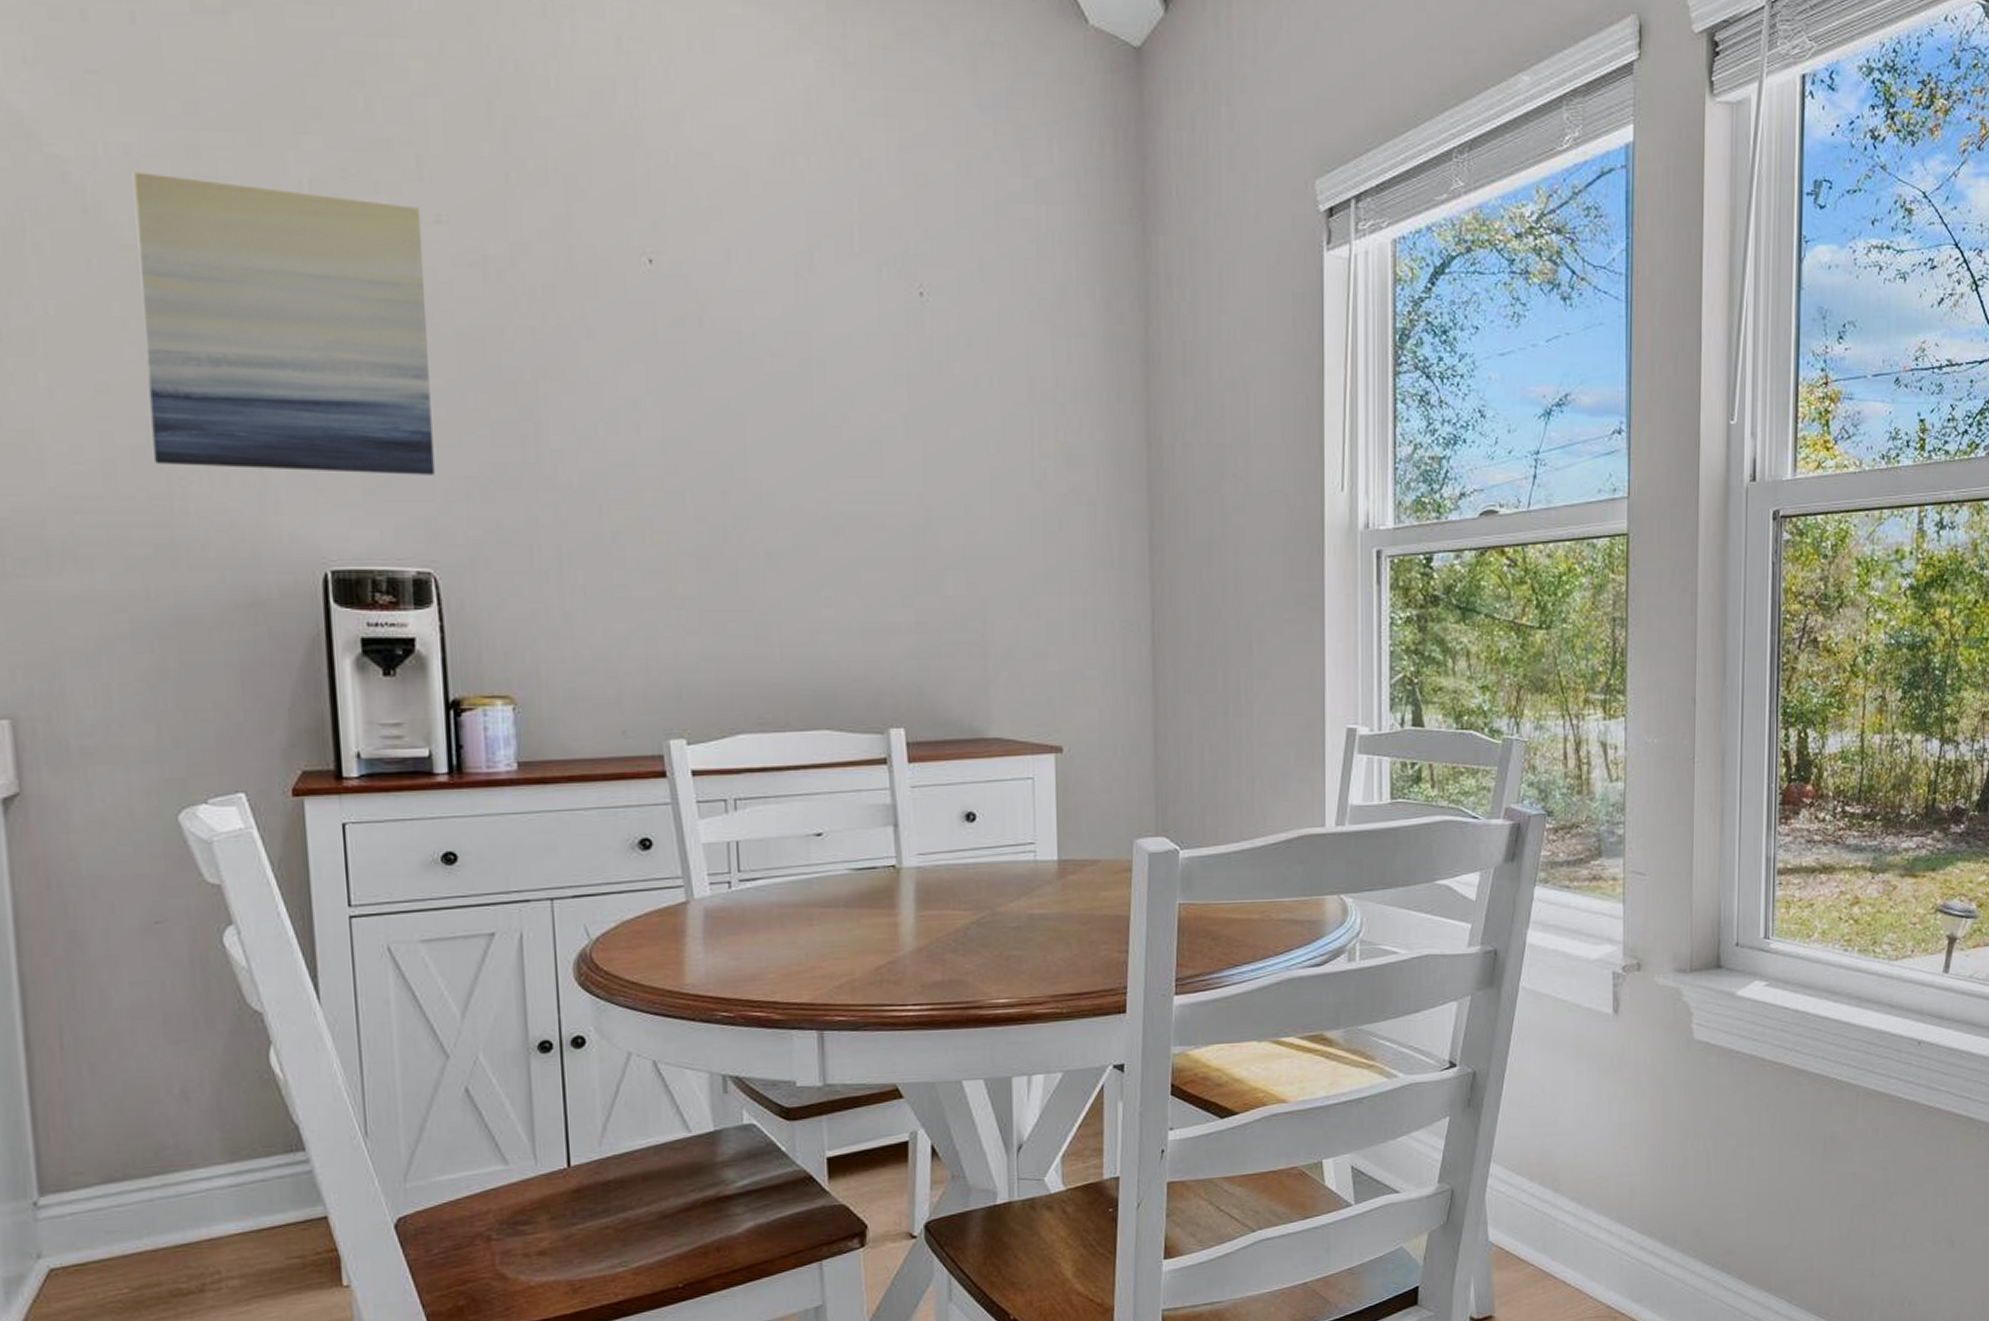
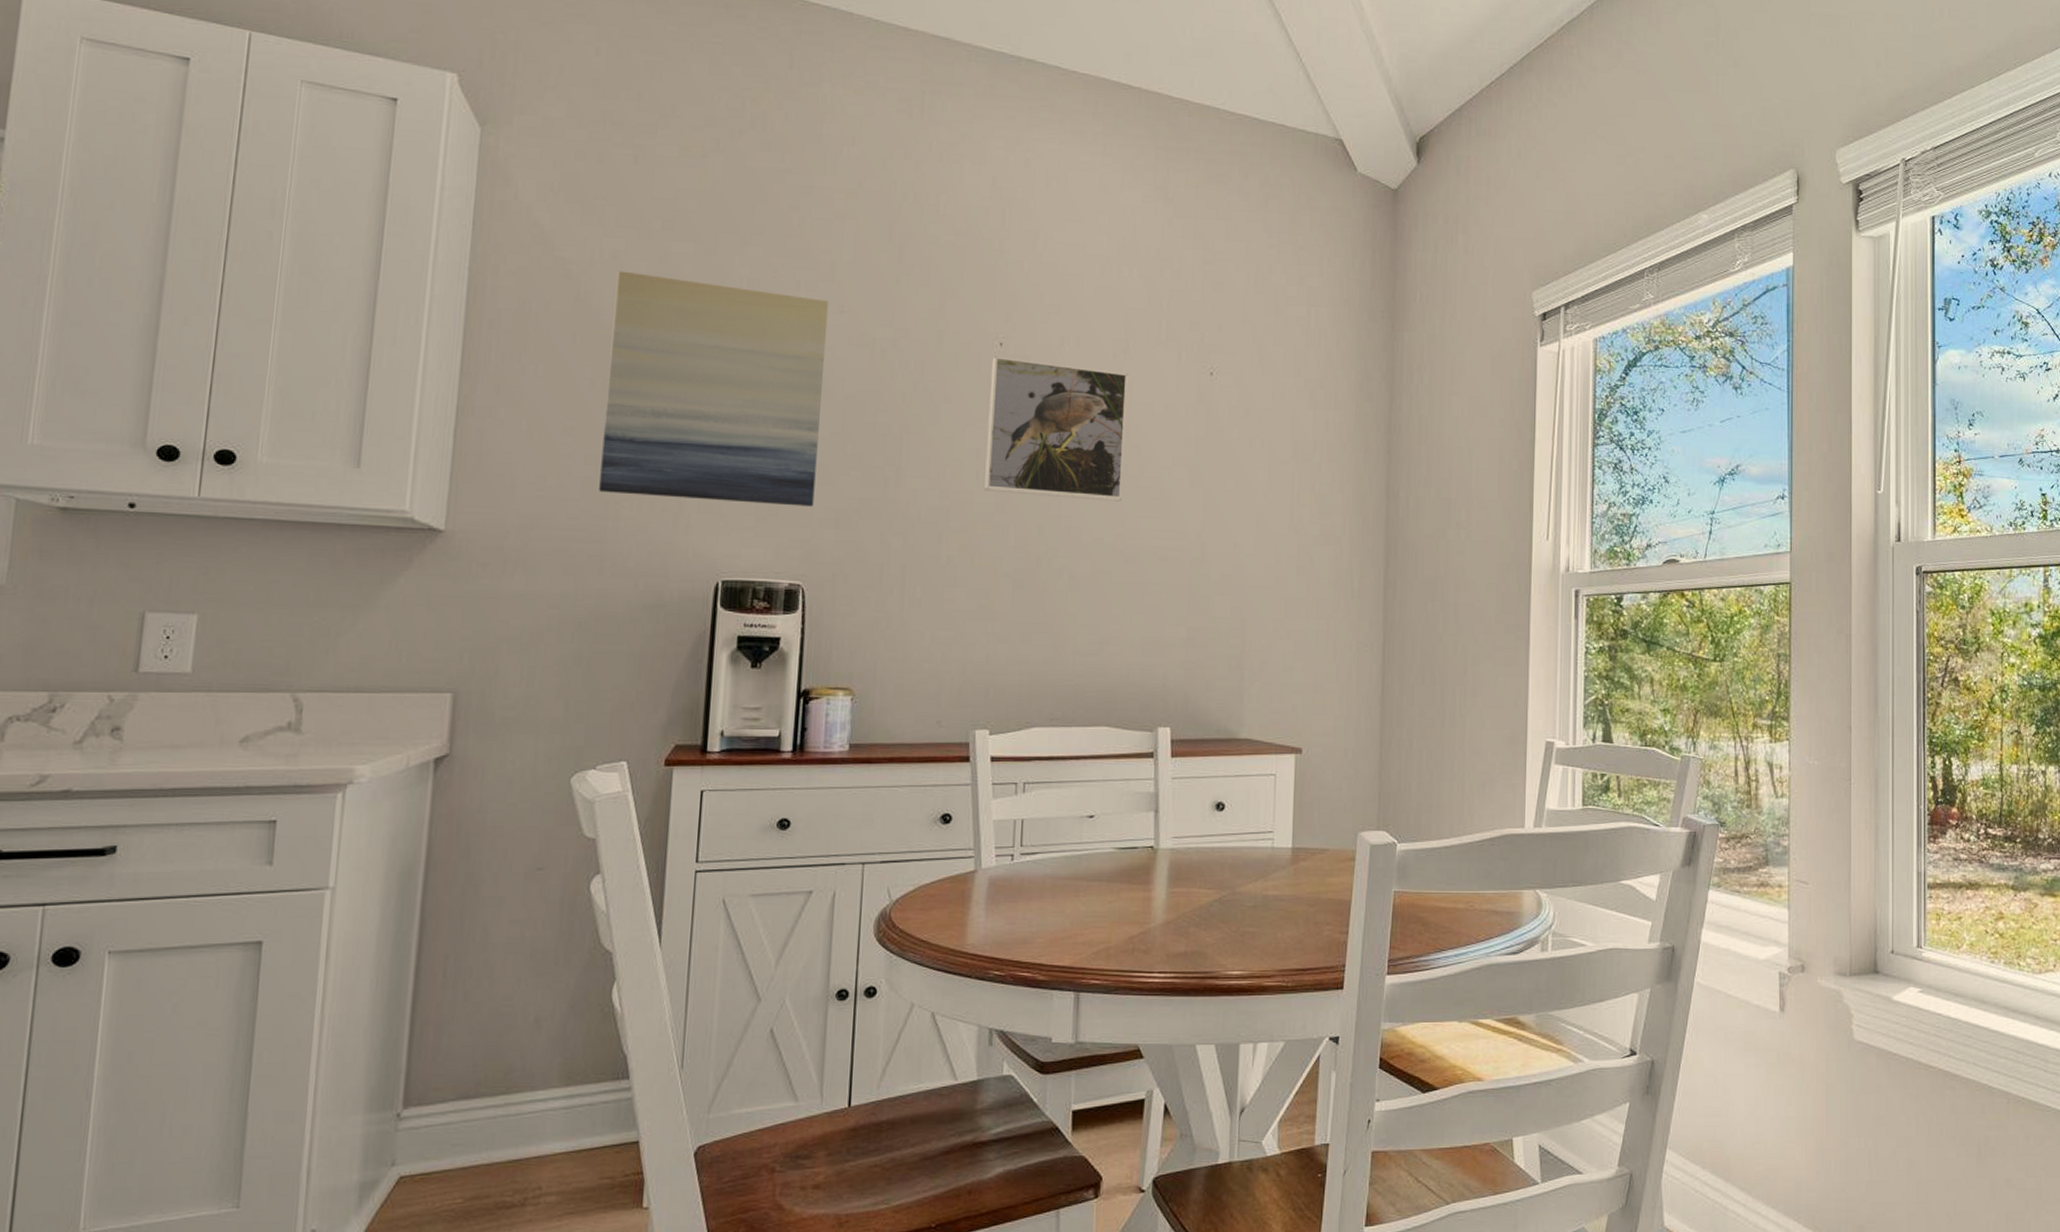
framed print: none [641,277,822,458] -> present [984,356,1129,502]

